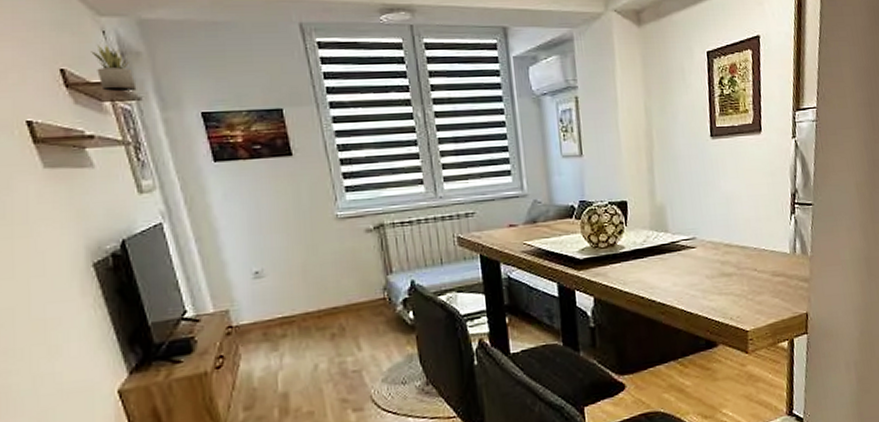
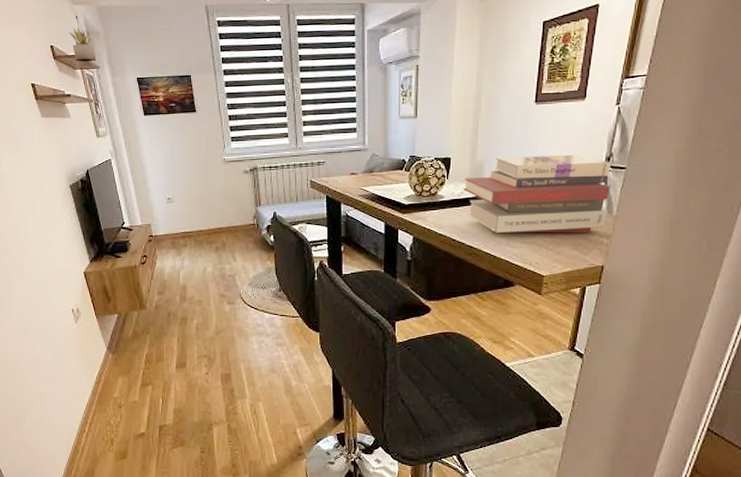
books: none [645,191,803,285] -> present [463,154,612,233]

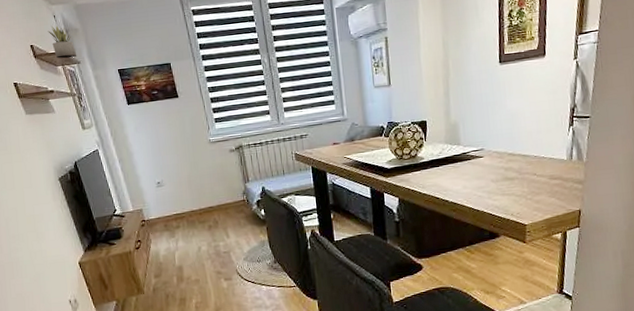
books: present [463,154,612,233] -> none [441,107,579,188]

